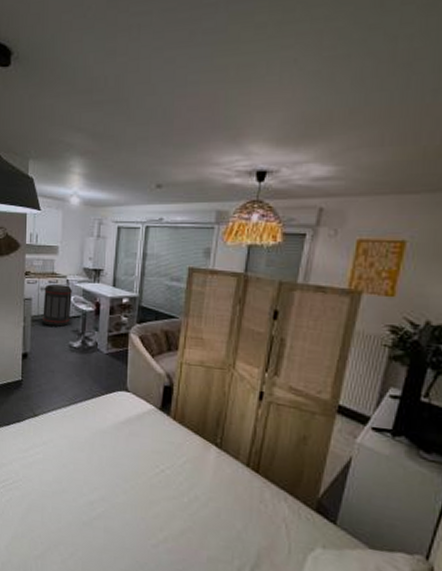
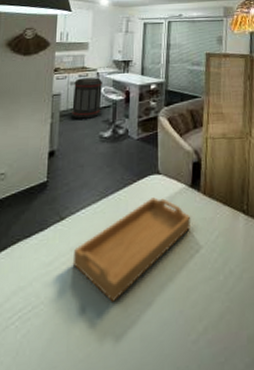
serving tray: none [45,412,159,495] -> present [72,197,191,302]

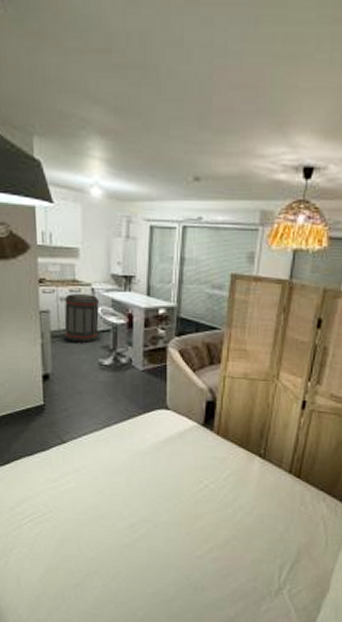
serving tray: present [72,197,191,302] -> none [77,432,202,518]

